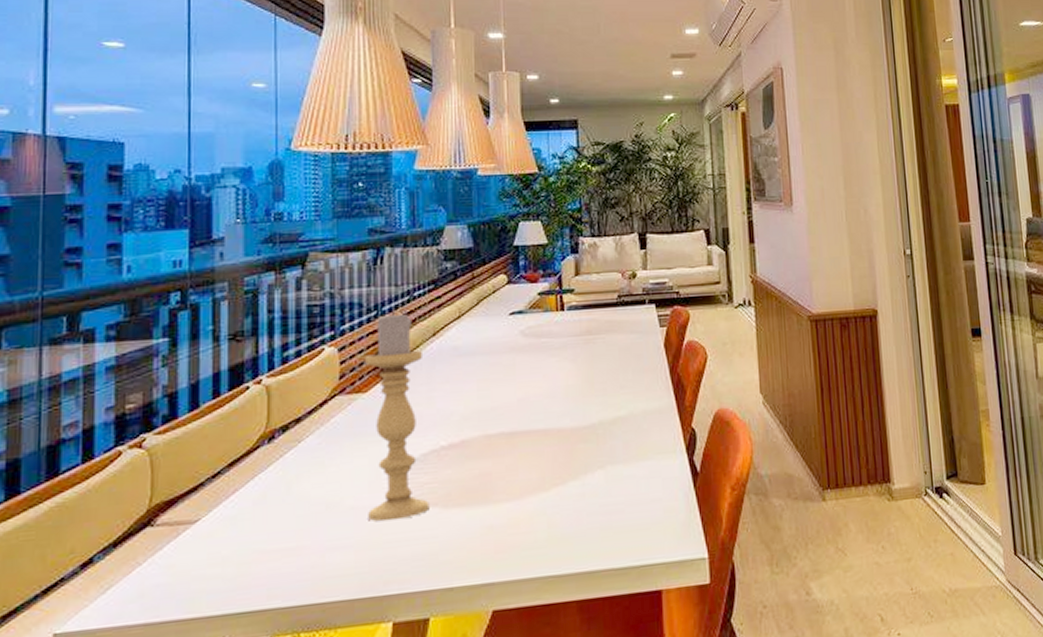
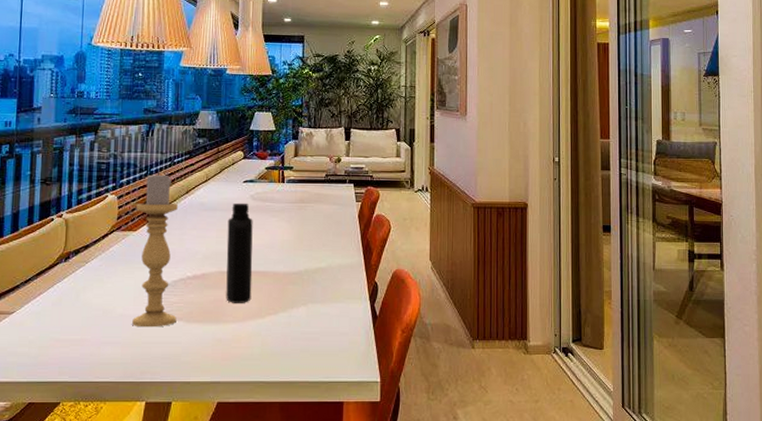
bottle: none [491,341,530,476] -> present [226,202,253,303]

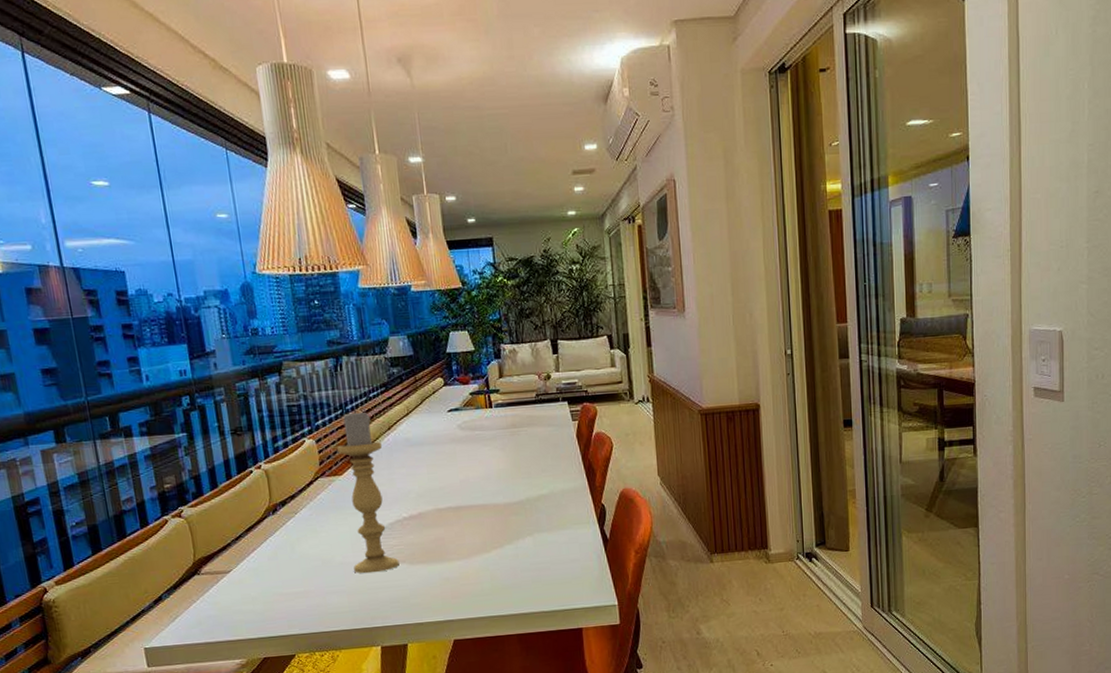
bottle: present [226,202,253,303] -> none [437,433,474,541]

